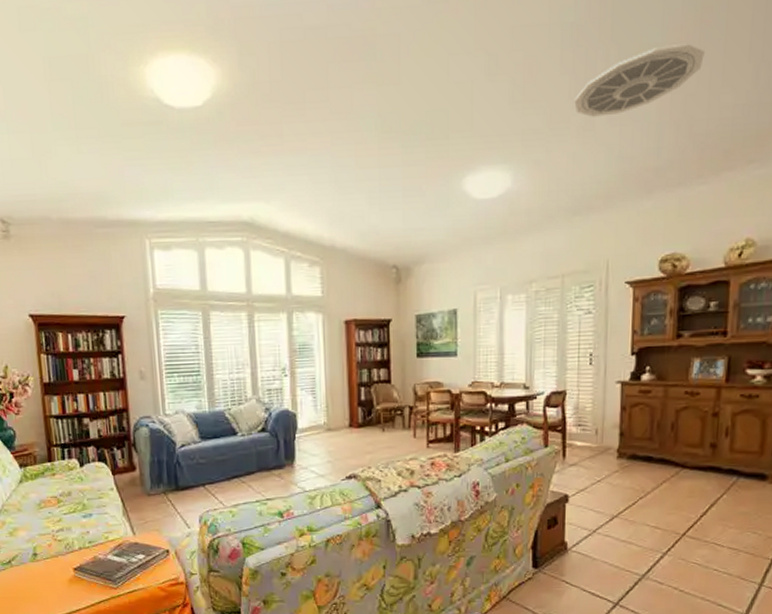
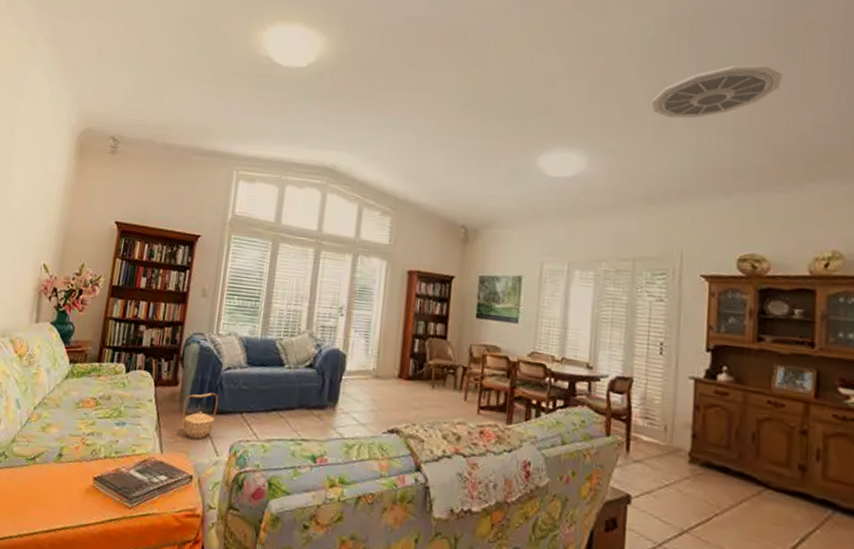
basket: none [145,471,180,517] -> present [182,392,219,440]

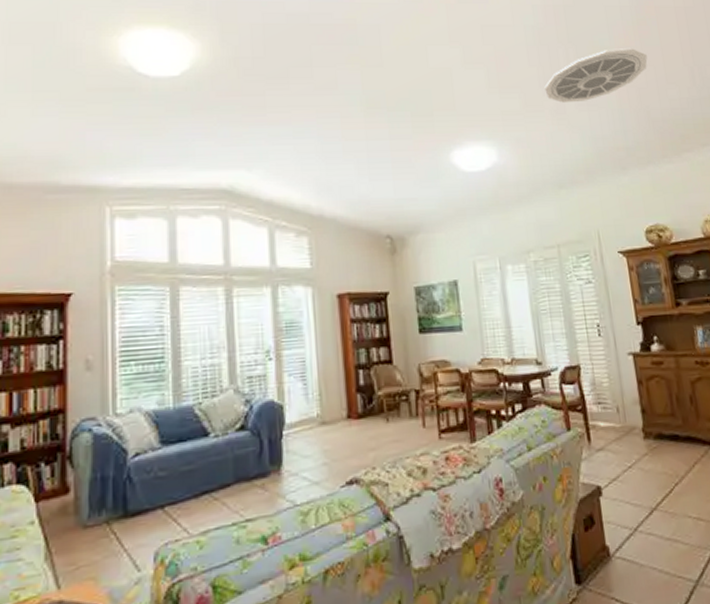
basket: present [182,392,219,440] -> none [81,490,129,558]

